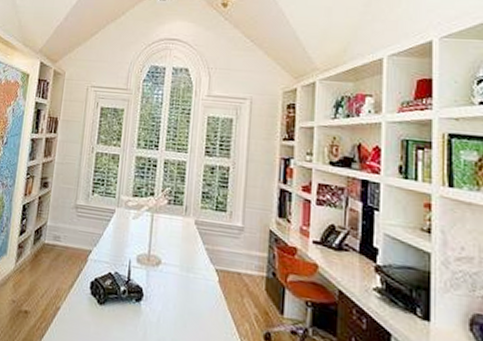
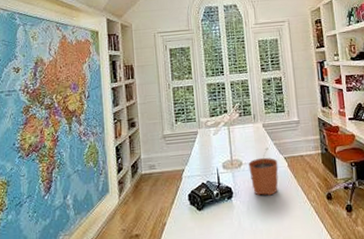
plant pot: none [168,250,206,313] -> present [248,147,279,196]

